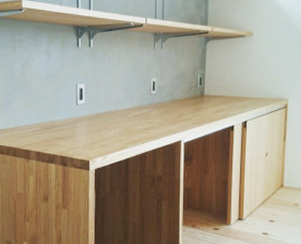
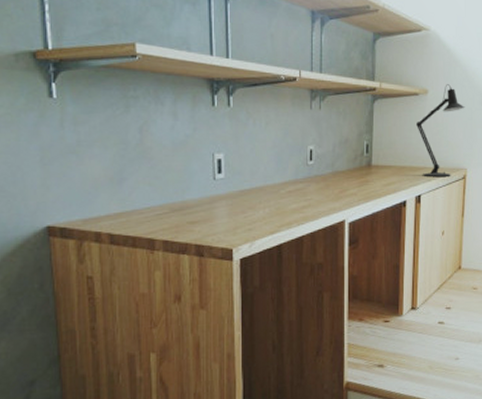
desk lamp: none [243,27,286,105] -> present [416,84,465,176]

